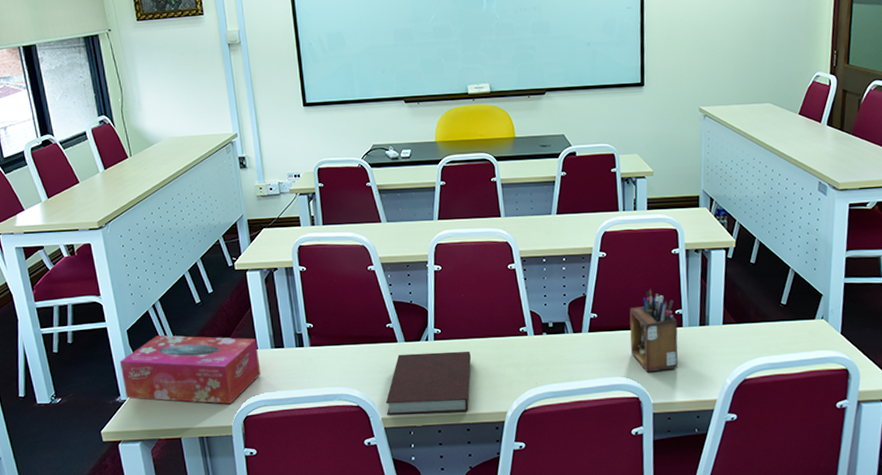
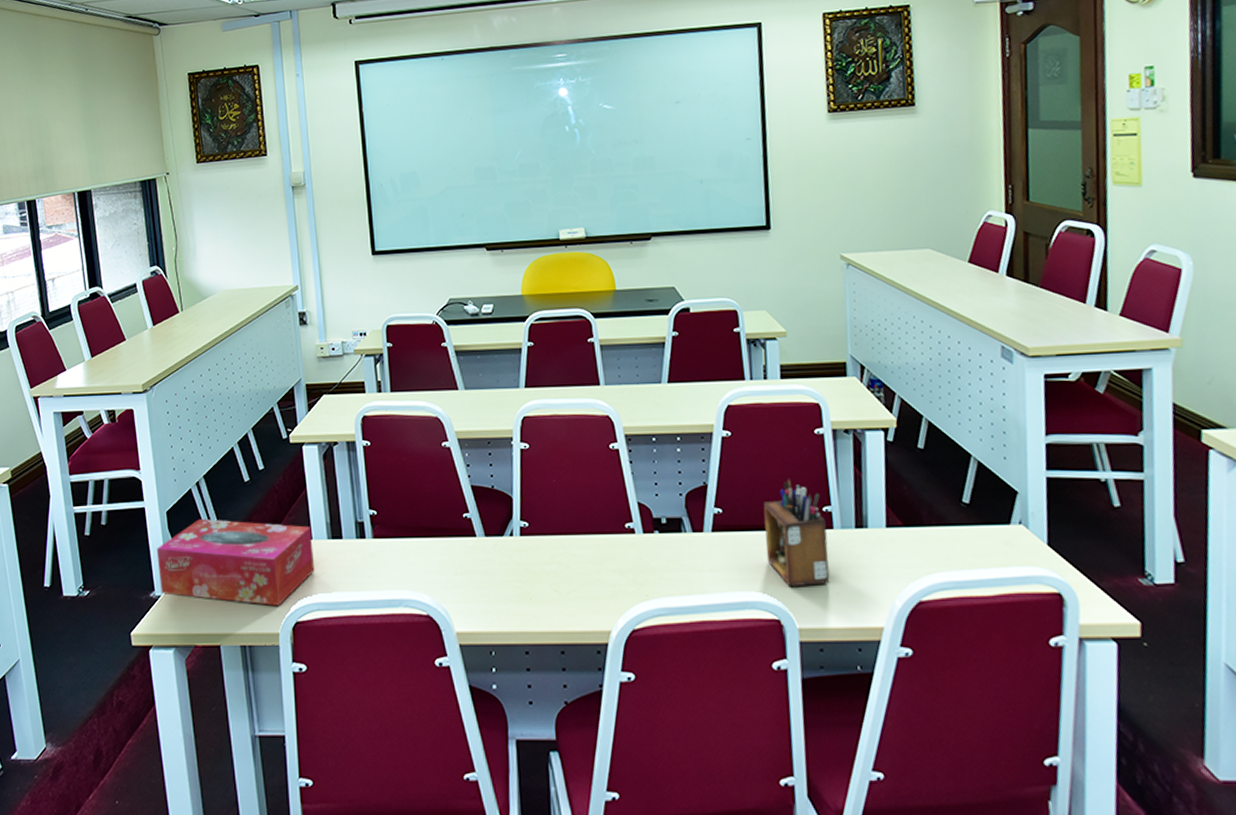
notebook: present [385,351,471,415] -> none [461,550,566,629]

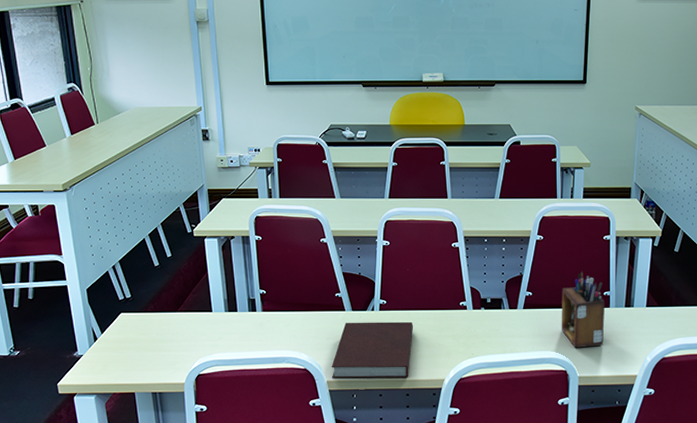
tissue box: present [156,519,315,606] -> none [78,295,214,362]
notebook: none [461,550,566,629] -> present [331,321,413,379]

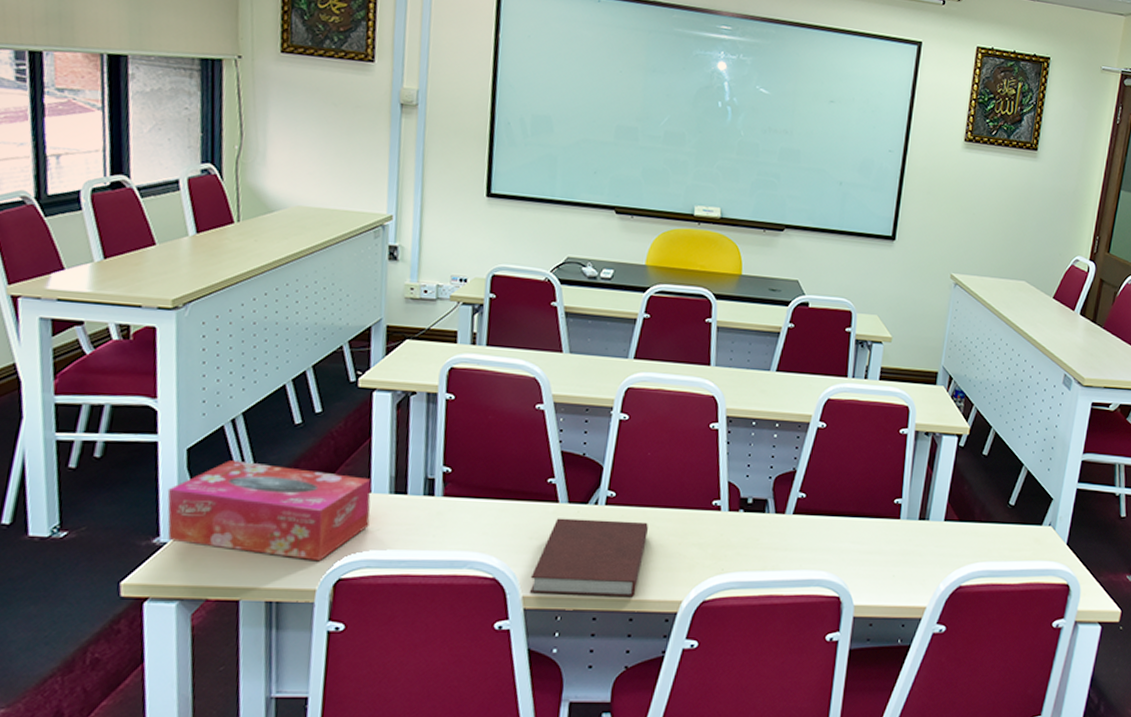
tissue box: none [78,295,214,362] -> present [167,460,371,560]
desk organizer: present [561,271,606,348] -> none [837,471,896,569]

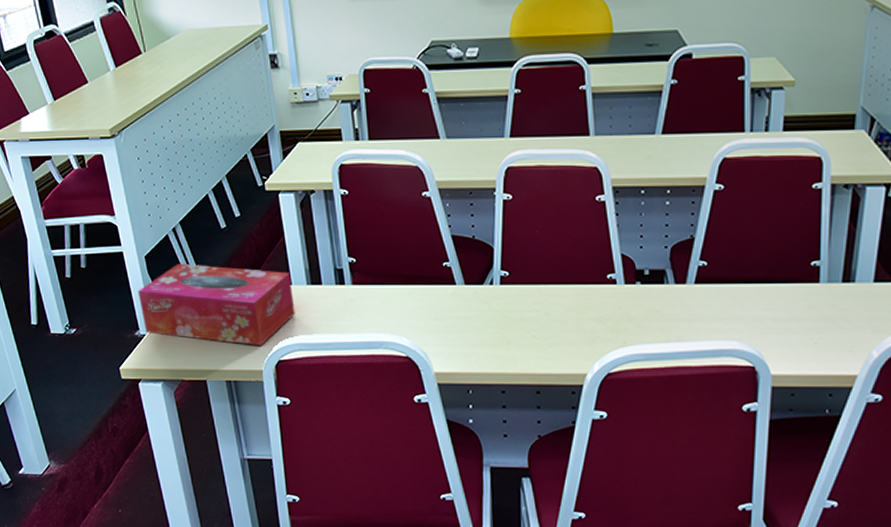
notebook: present [530,518,648,596] -> none [440,299,545,370]

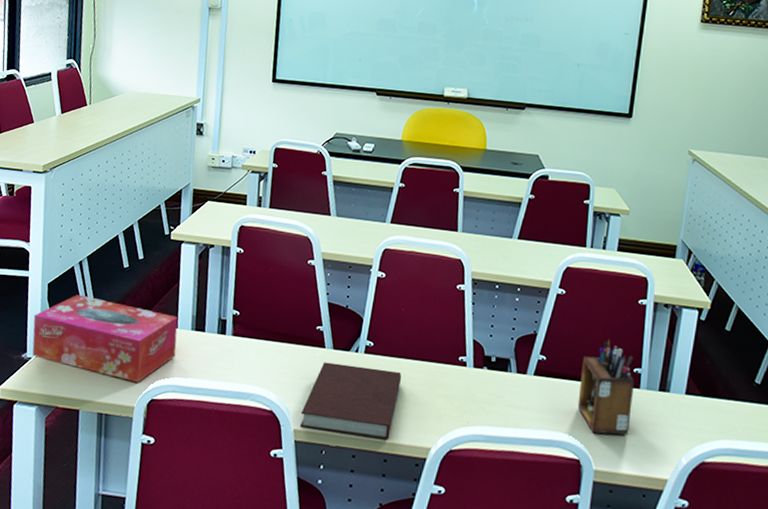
notebook: none [440,299,545,370] -> present [300,362,401,439]
desk organizer: none [748,233,814,337] -> present [577,339,635,435]

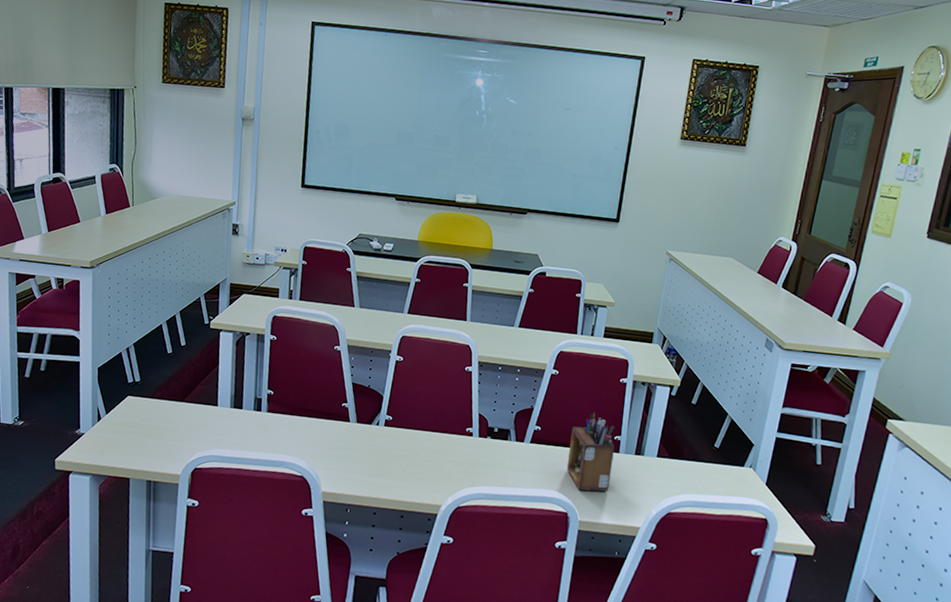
tissue box: present [32,295,178,382] -> none [85,377,218,454]
notebook: present [300,362,401,439] -> none [328,434,416,499]

